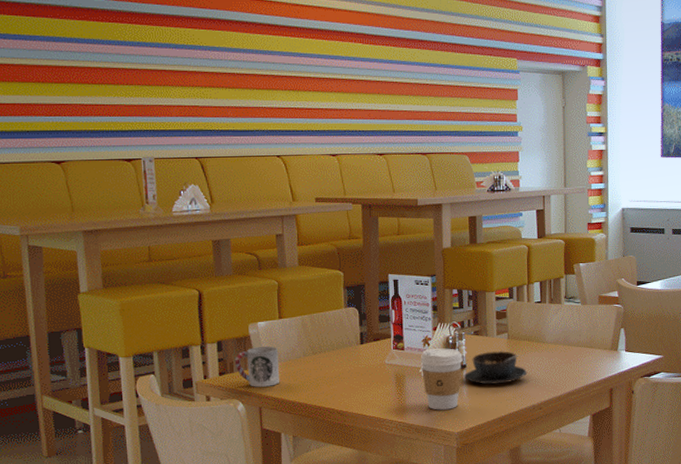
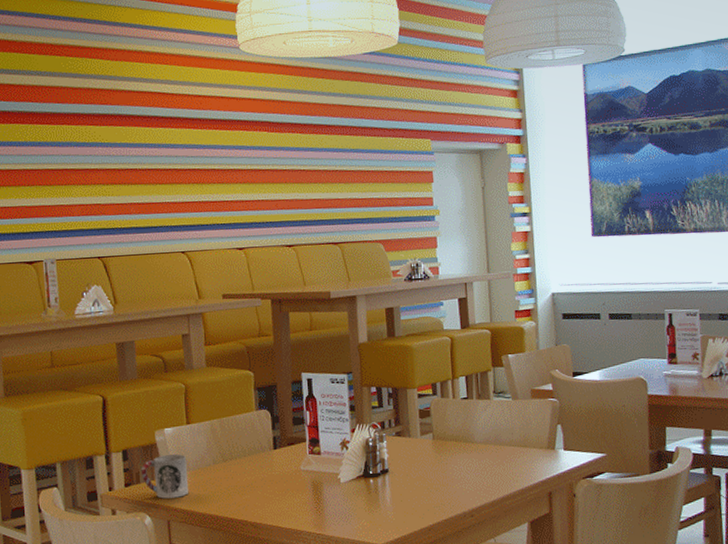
coffee cup: present [420,348,463,410] -> none [338,451,385,520]
soup bowl: present [463,351,528,385] -> none [386,453,457,491]

